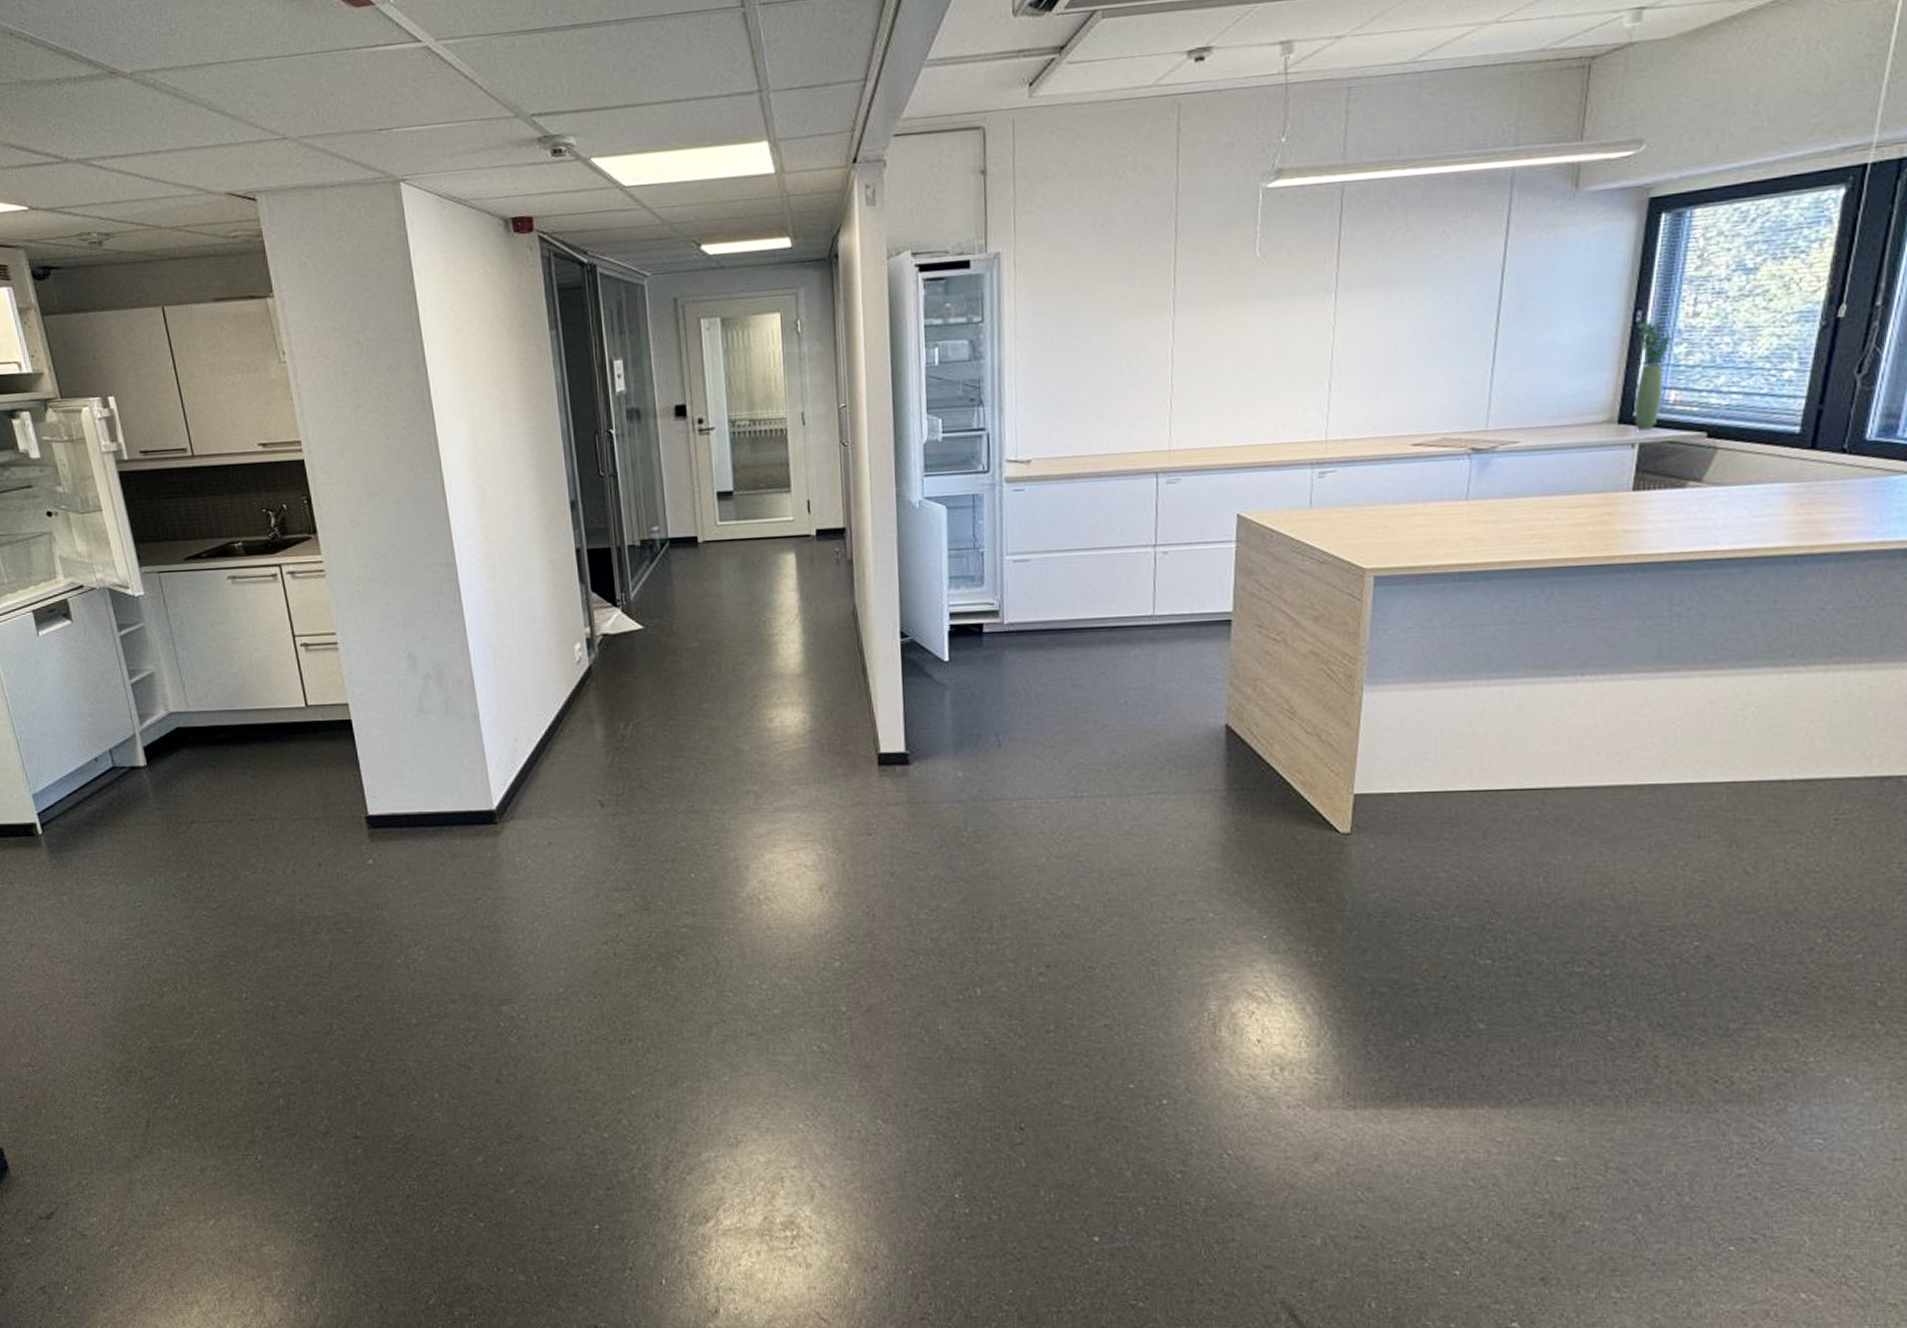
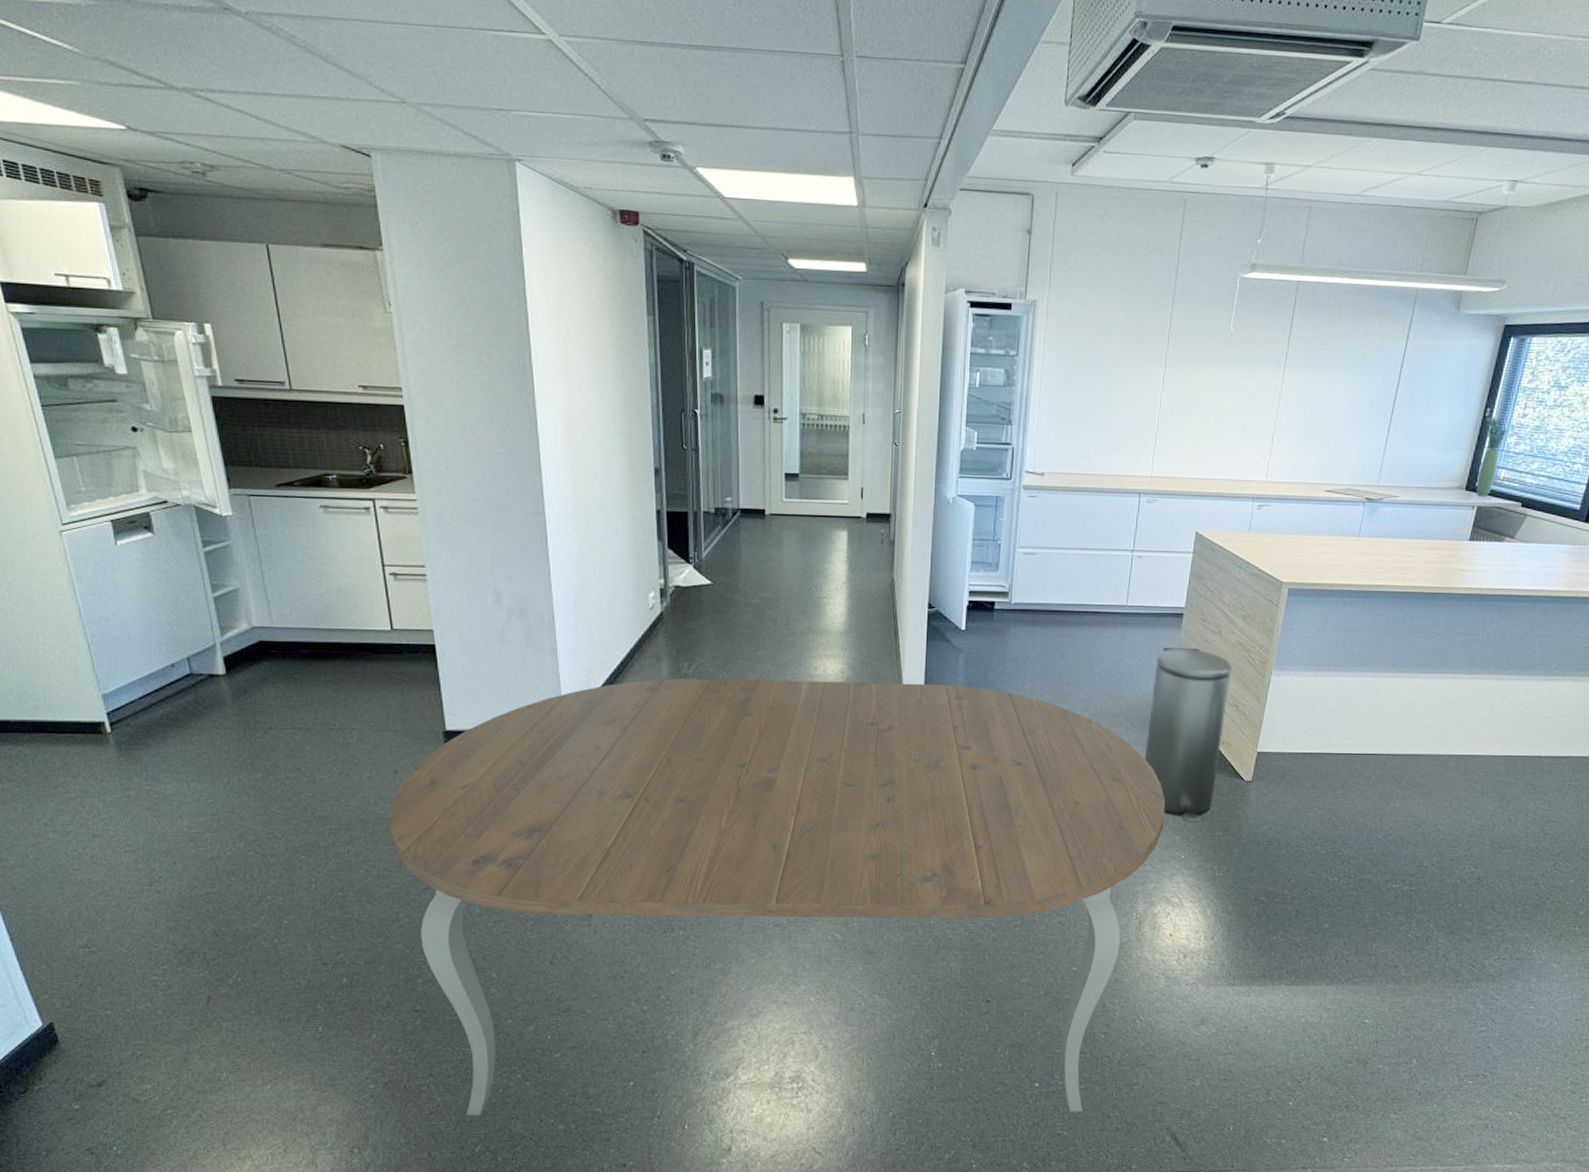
dining table: none [315,729,1234,1278] -> present [389,678,1166,1116]
pedal bin: none [1197,663,1306,891] -> present [1144,648,1232,822]

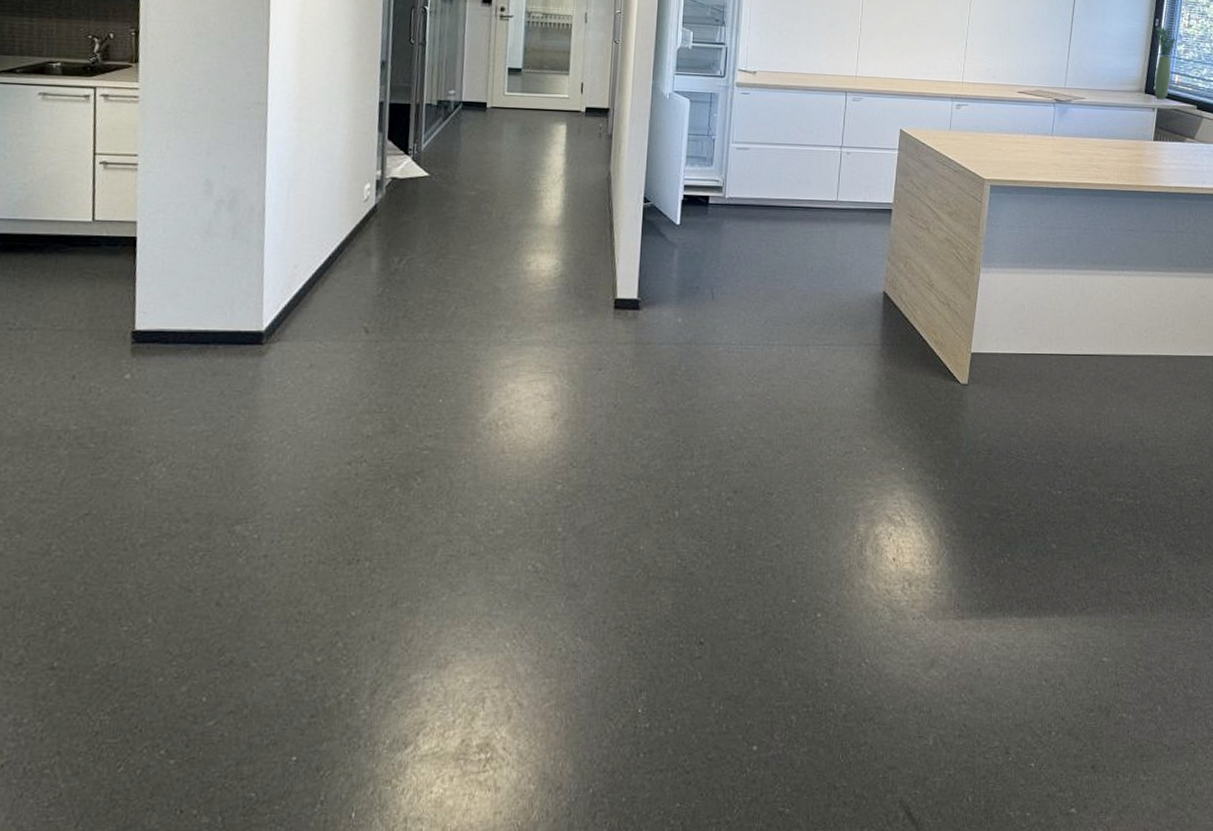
dining table: present [389,678,1166,1116] -> none [55,273,883,808]
pedal bin: present [1144,648,1232,822] -> none [859,244,941,430]

